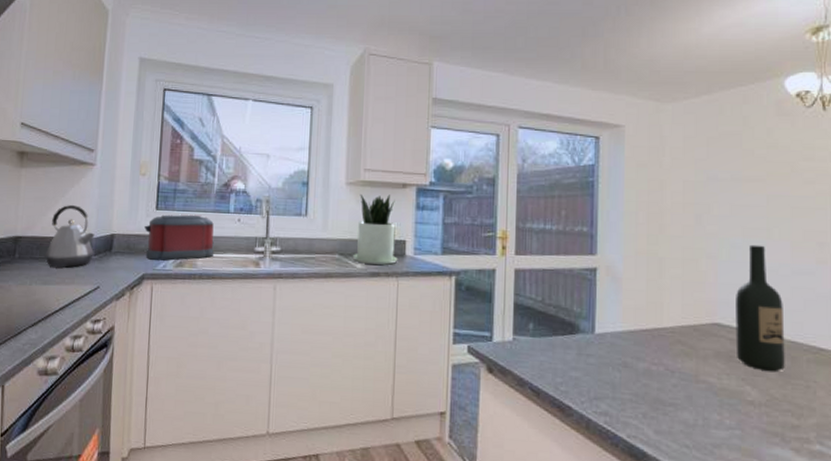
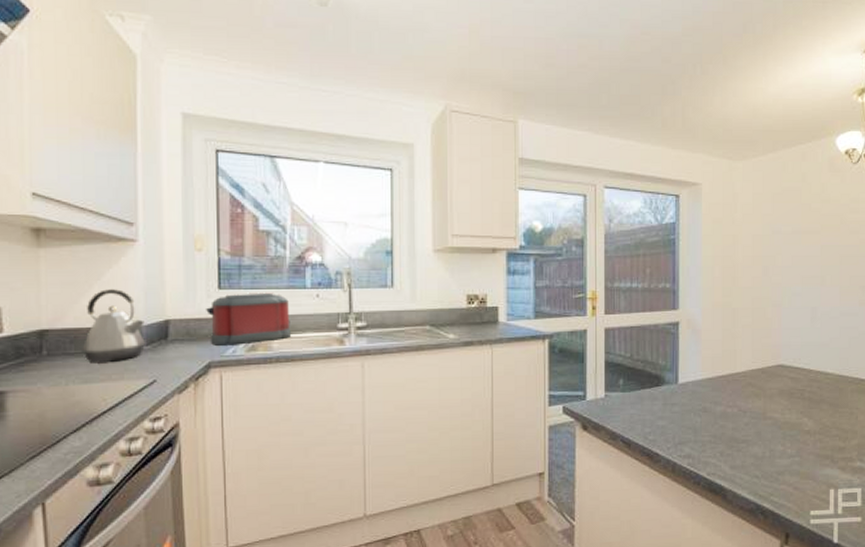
planter: present [352,194,398,266] -> none [443,260,491,334]
wine bottle: present [736,244,785,372] -> none [796,291,834,404]

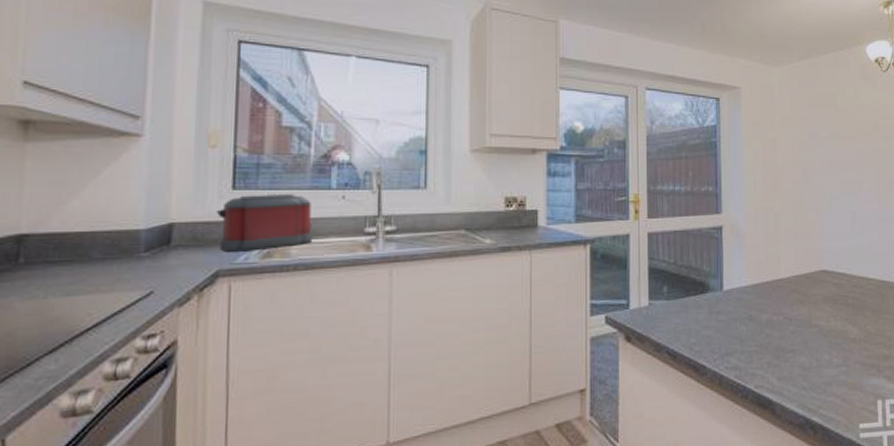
kettle: present [82,289,145,362] -> none [67,189,144,271]

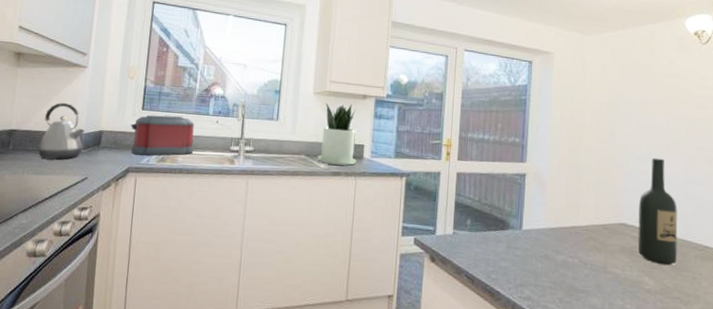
kettle: none [67,189,144,271] -> present [37,103,85,160]
planter: none [479,161,530,239] -> present [316,103,357,166]
wine bottle: none [837,196,877,310] -> present [637,158,678,266]

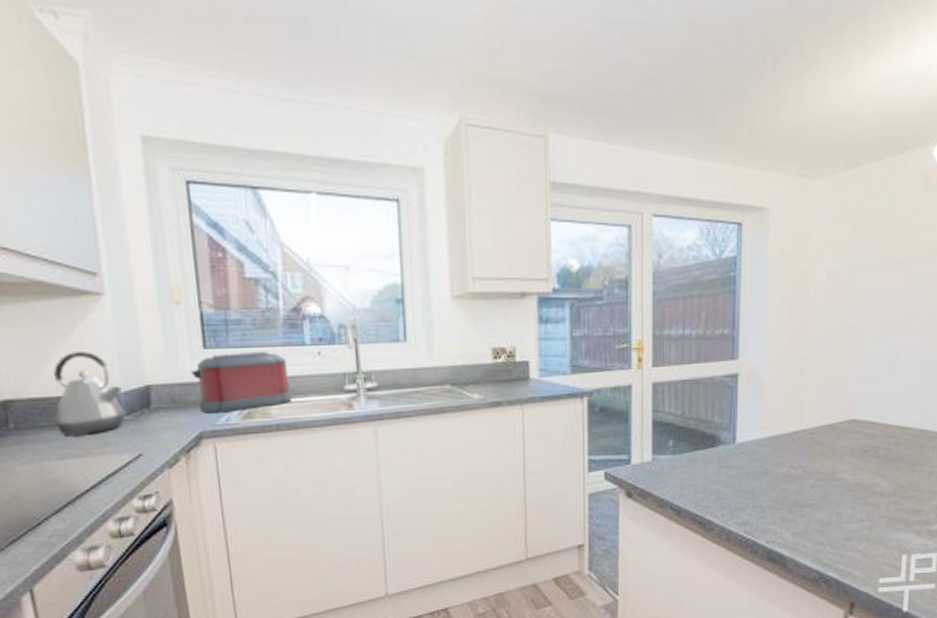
planter: present [316,103,357,166] -> none [466,307,521,394]
wine bottle: present [637,158,678,266] -> none [870,334,916,462]

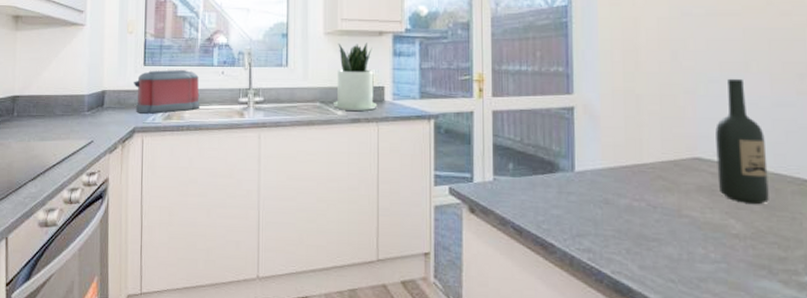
kettle: present [53,351,125,436] -> none [41,64,87,124]
planter: none [466,307,521,394] -> present [332,43,378,112]
wine bottle: none [870,334,916,462] -> present [715,78,769,205]

